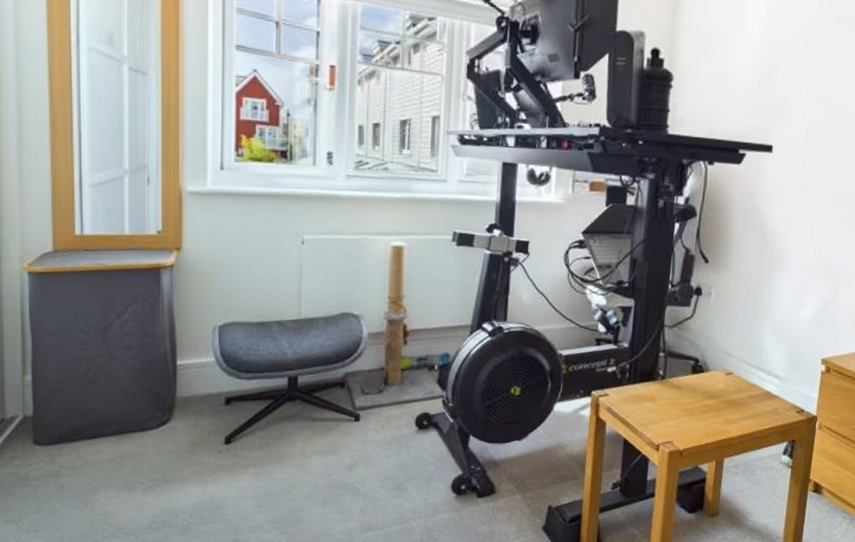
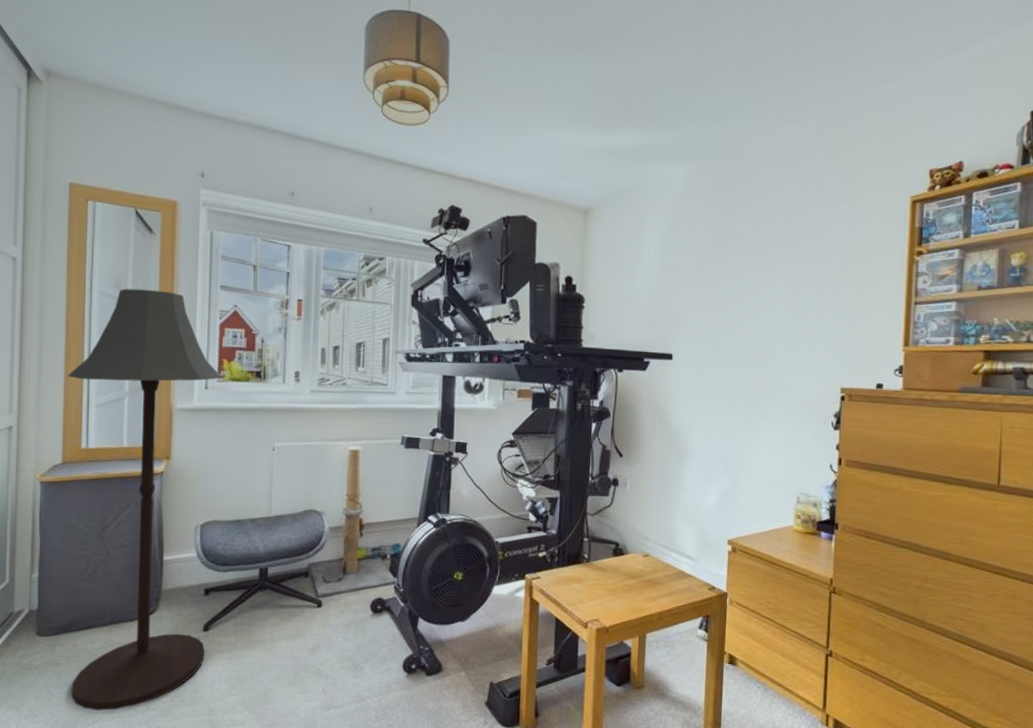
floor lamp: none [54,44,240,527] -> present [67,288,222,711]

